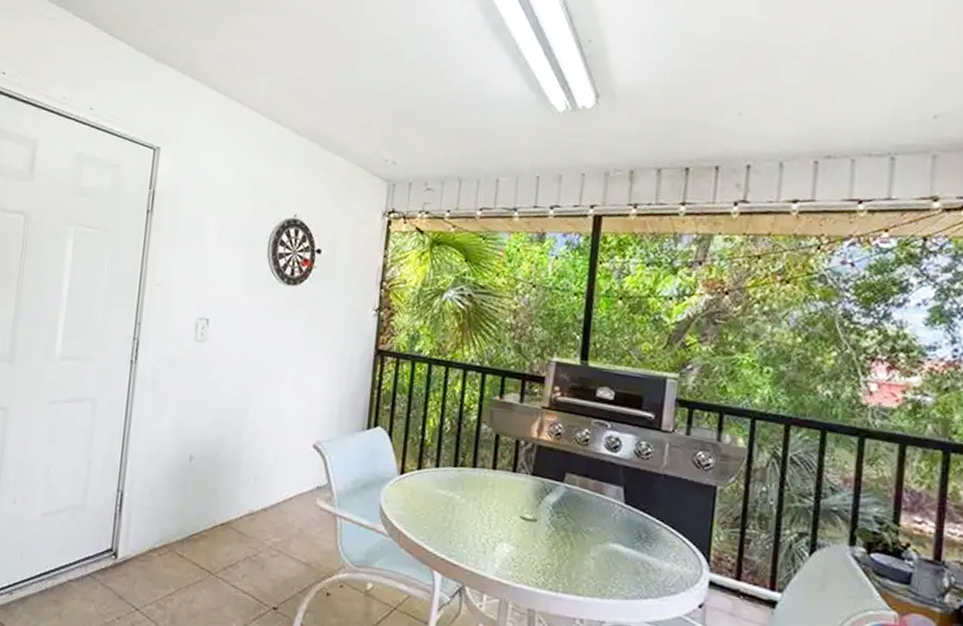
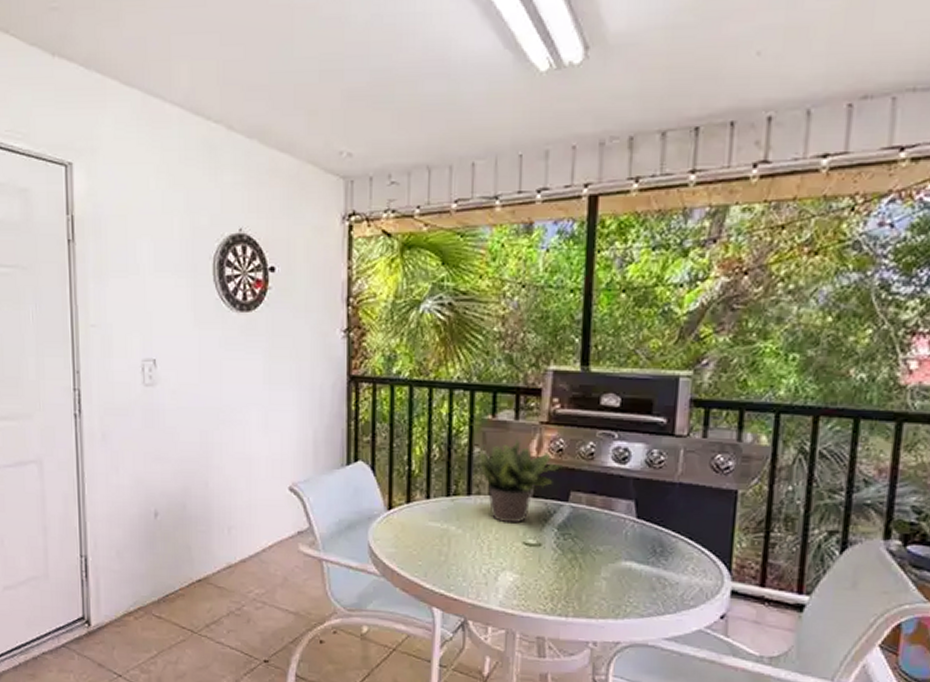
potted plant: none [484,418,559,498] -> present [477,436,562,524]

